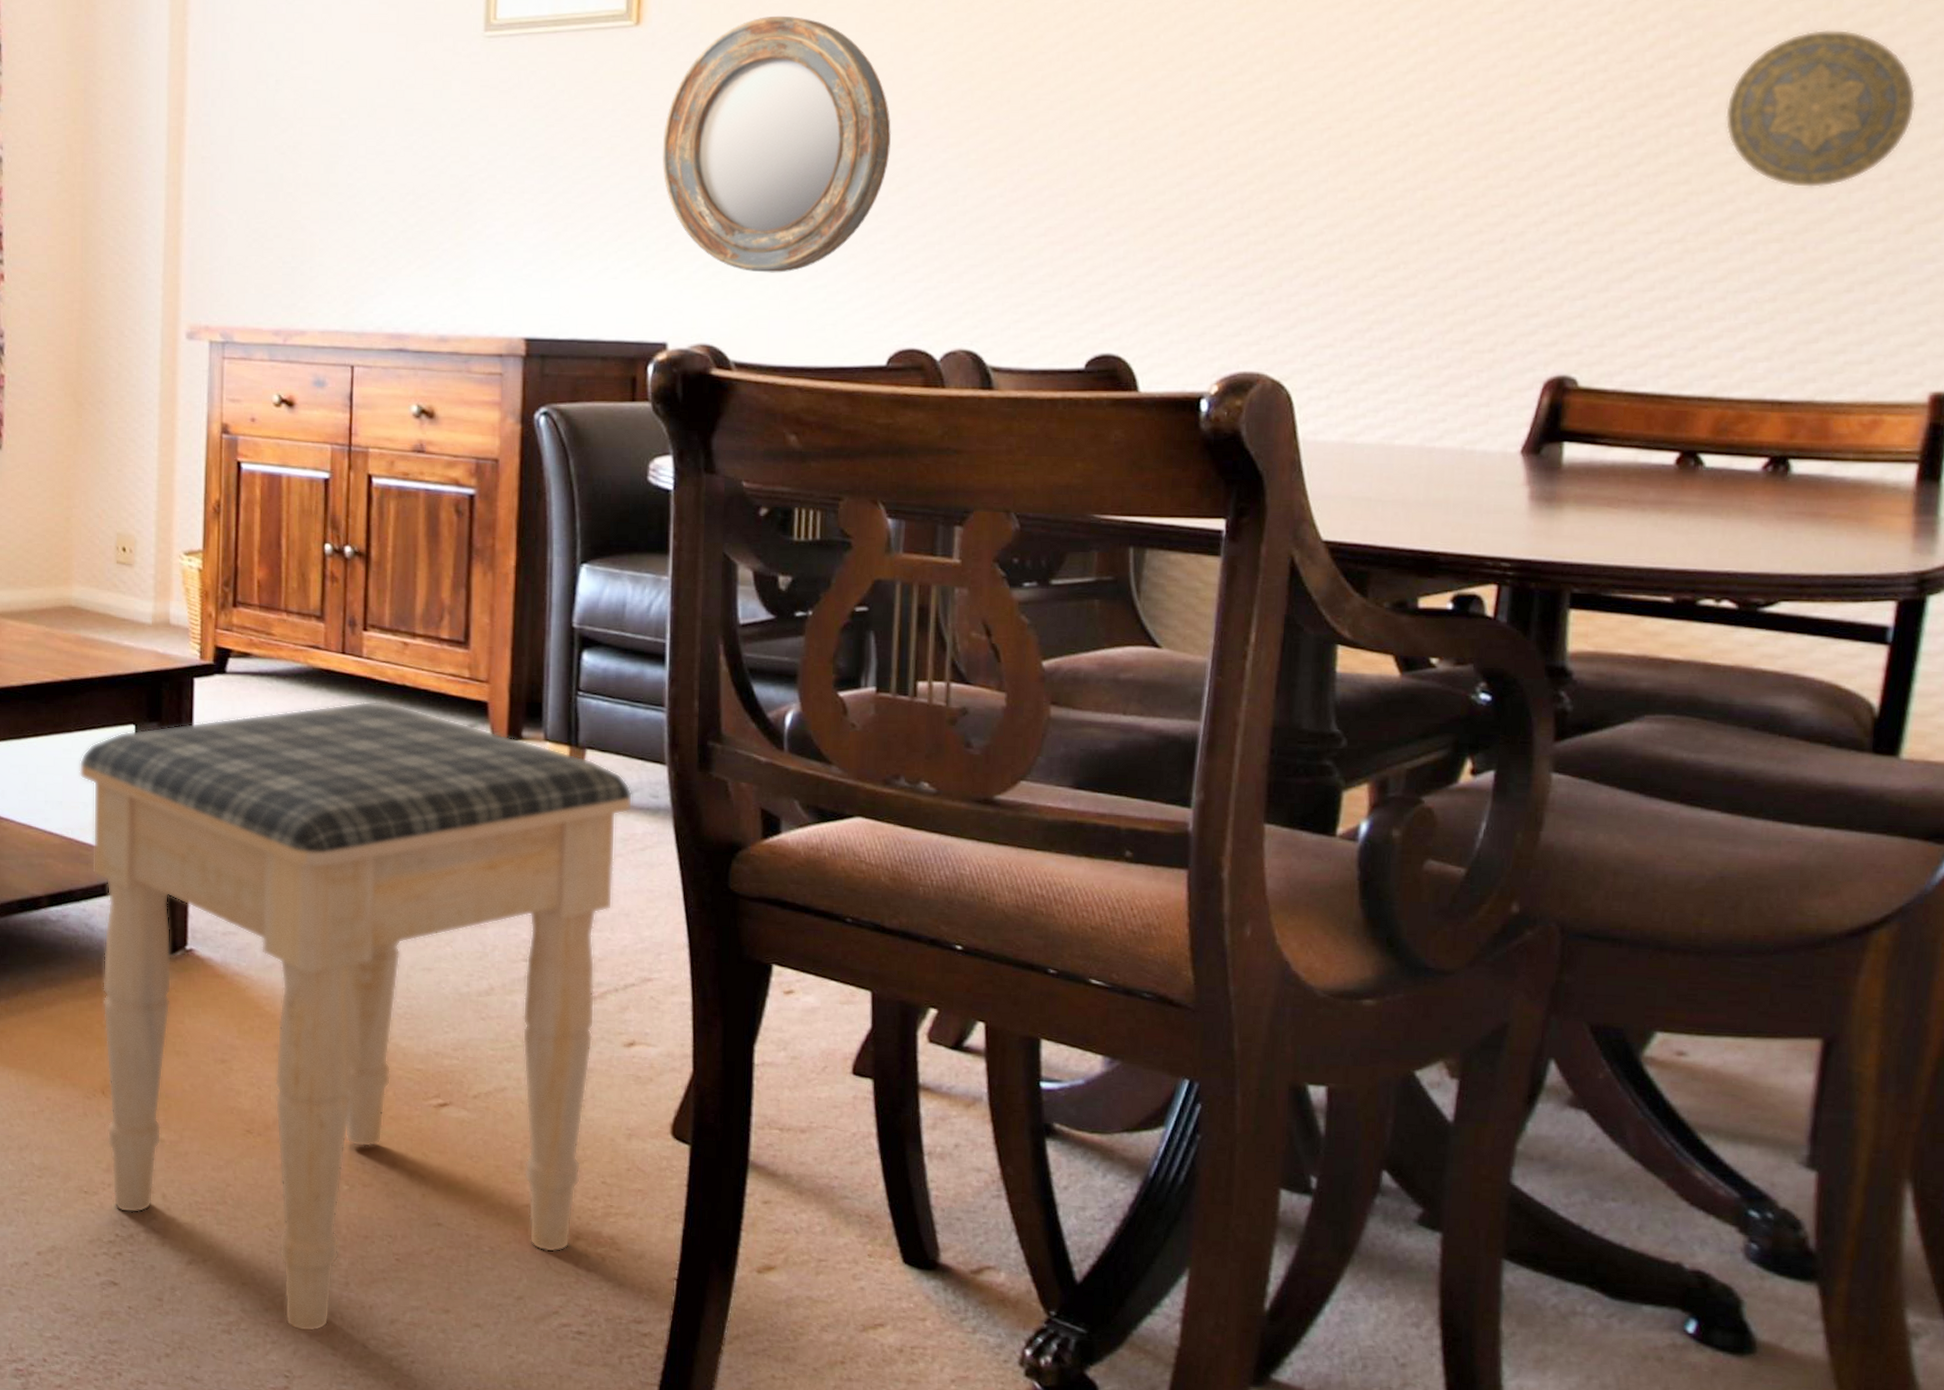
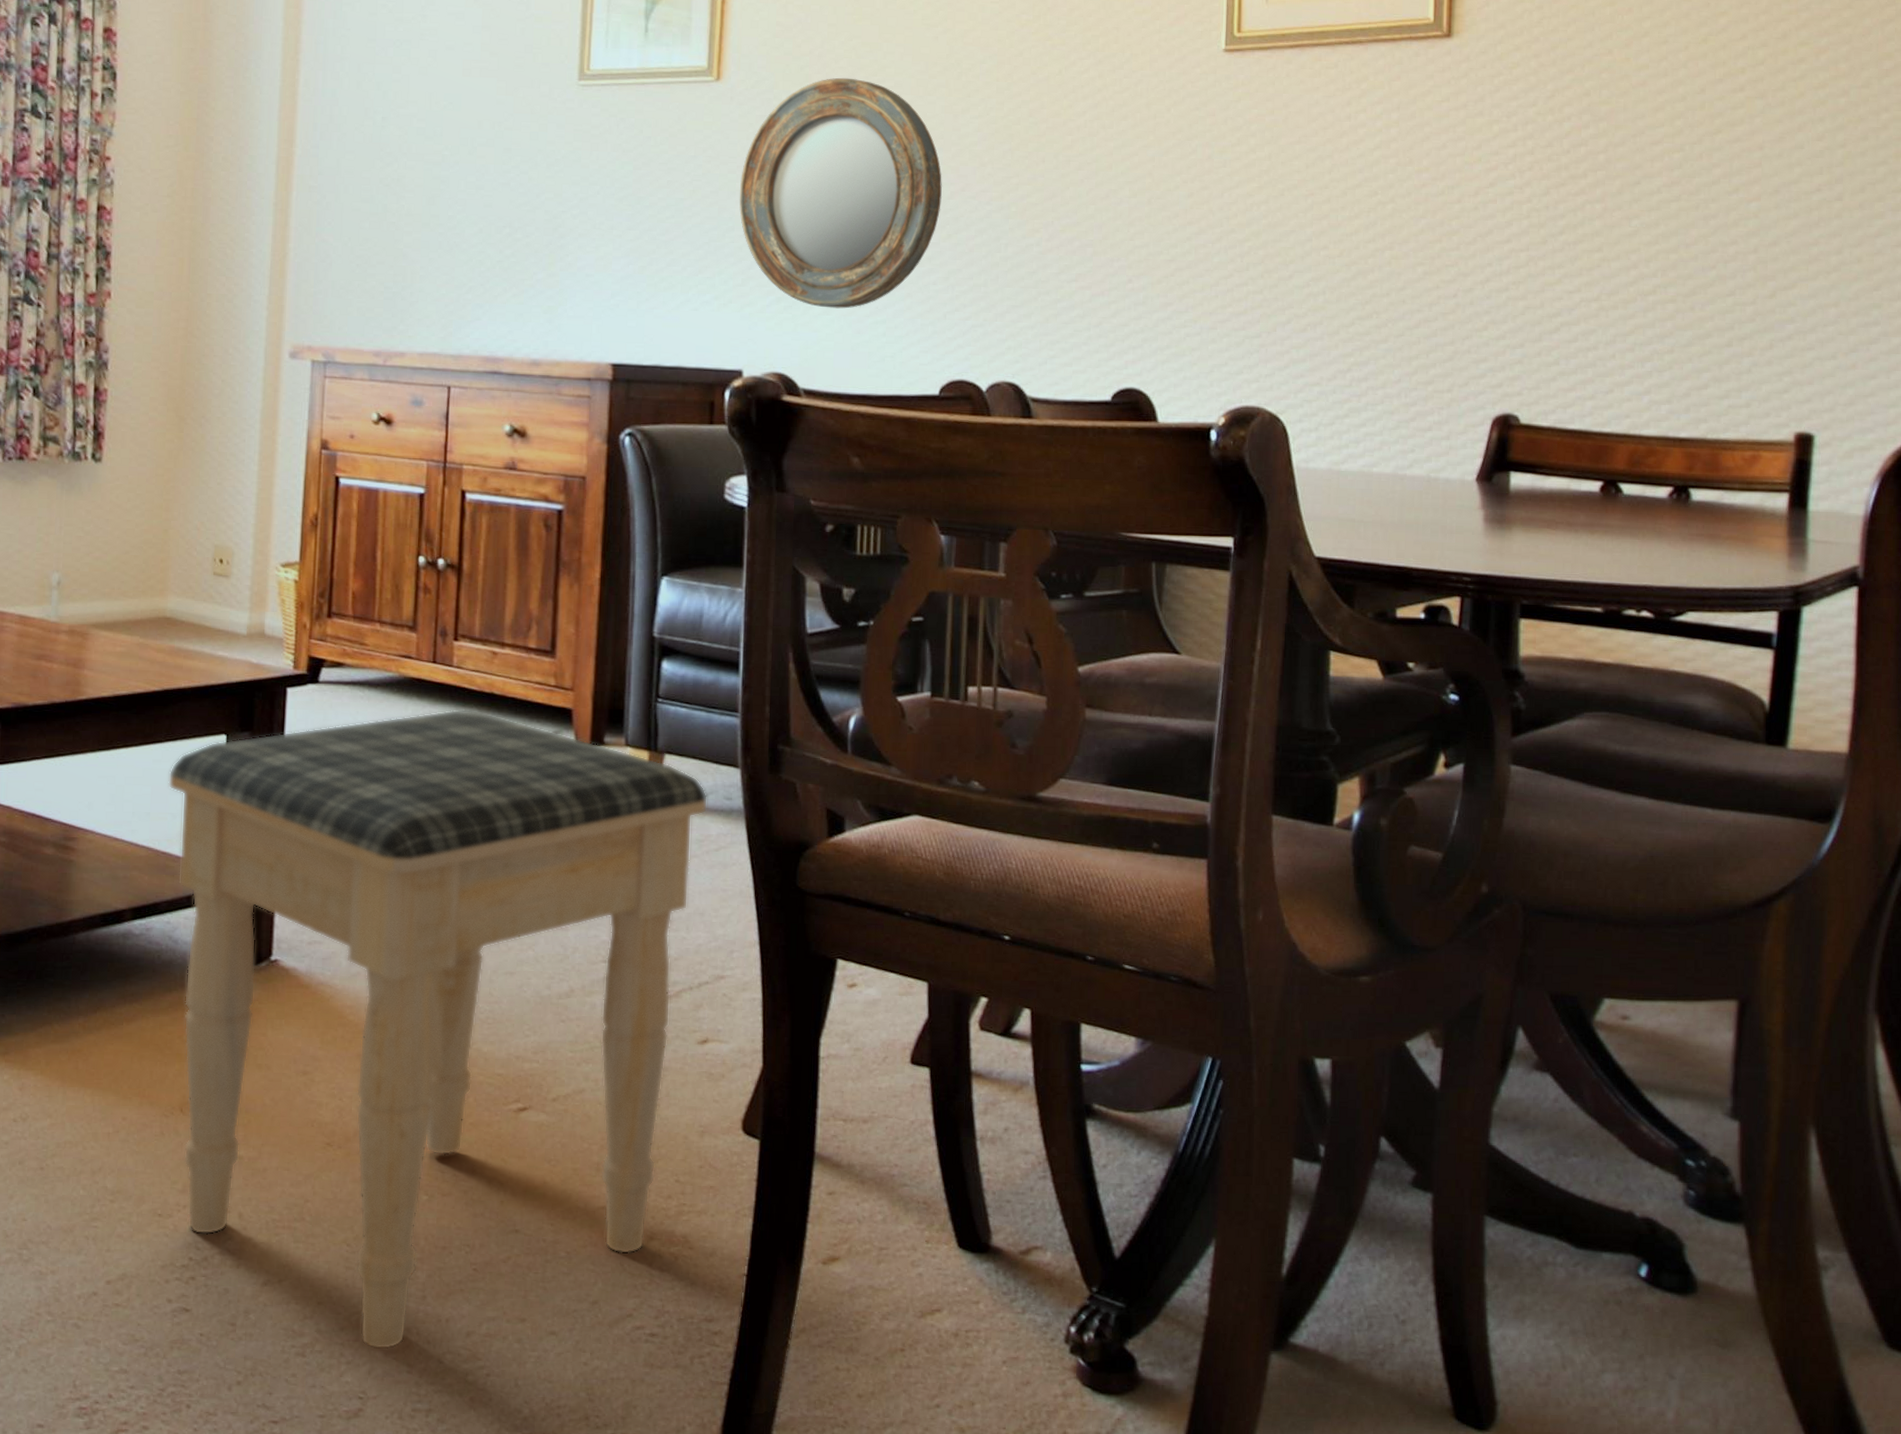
decorative plate: present [1724,29,1917,188] -> none [1626,126,1773,259]

